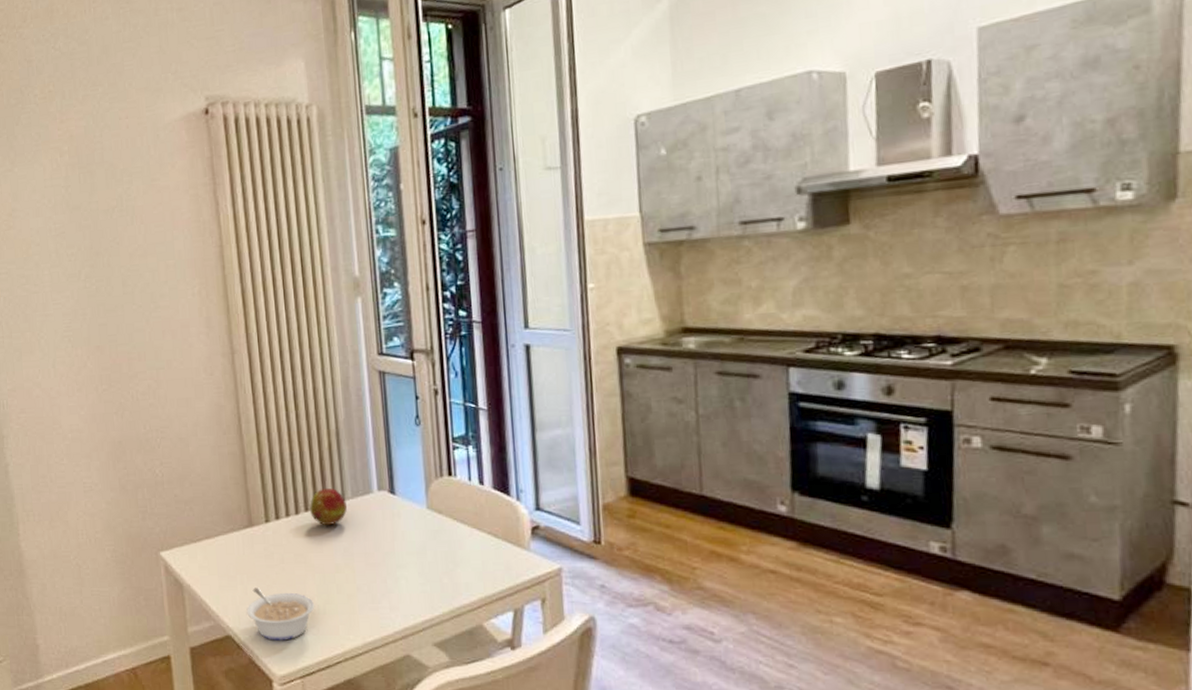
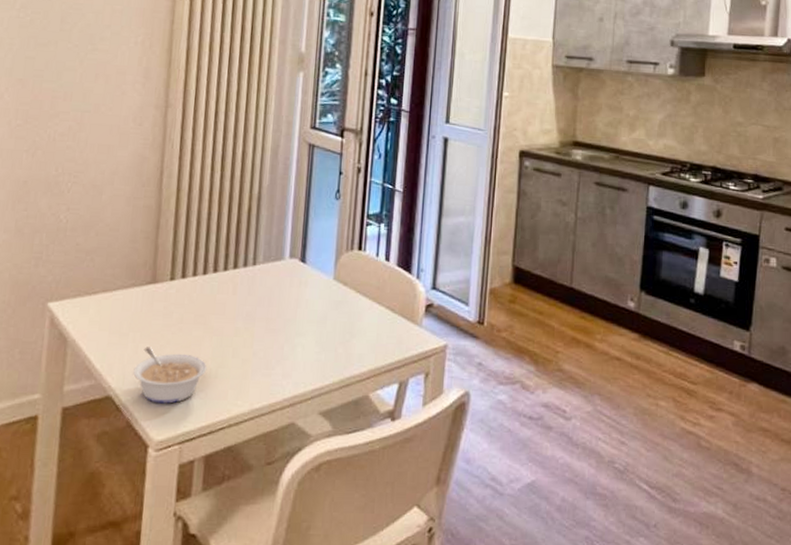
fruit: present [310,488,348,526] -> none [218,251,258,289]

